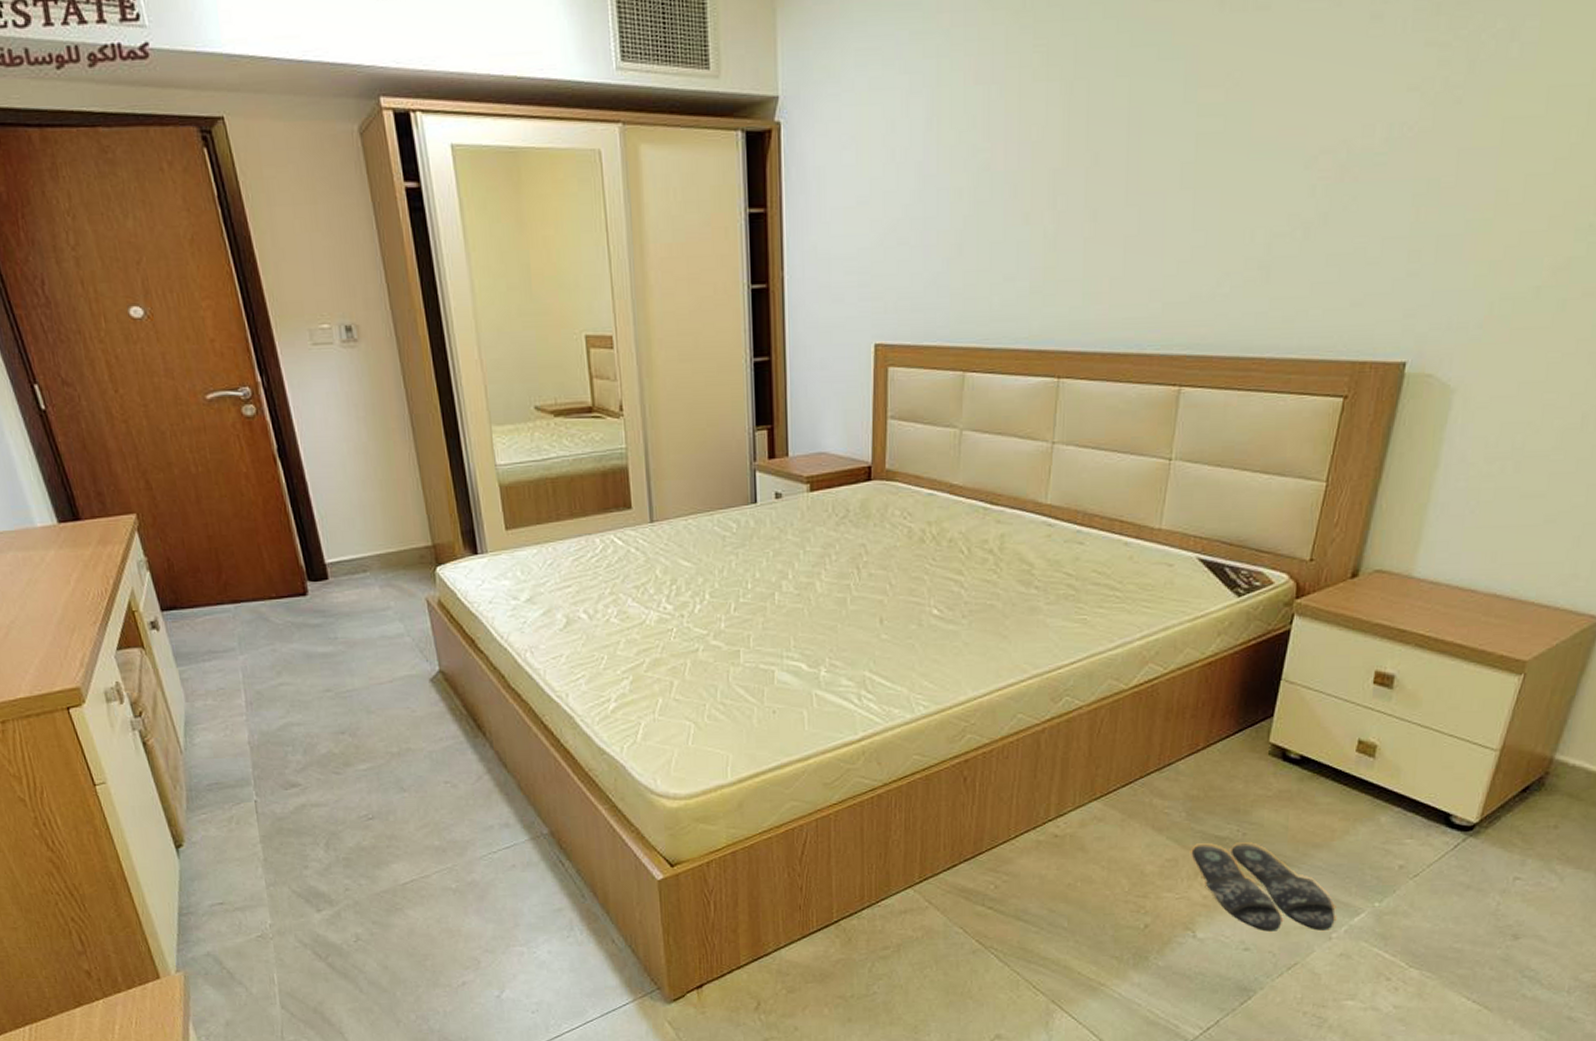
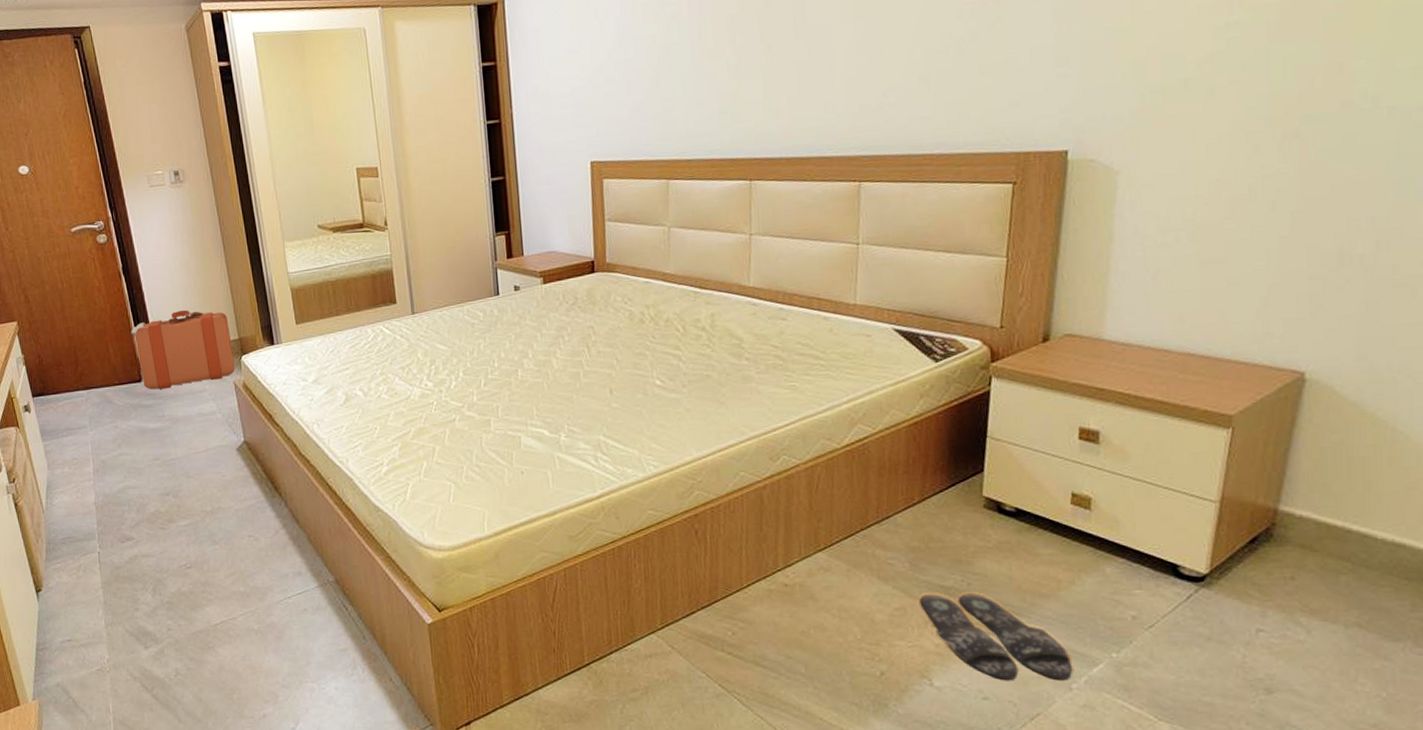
suitcase: none [291,508,428,606] -> present [131,310,235,390]

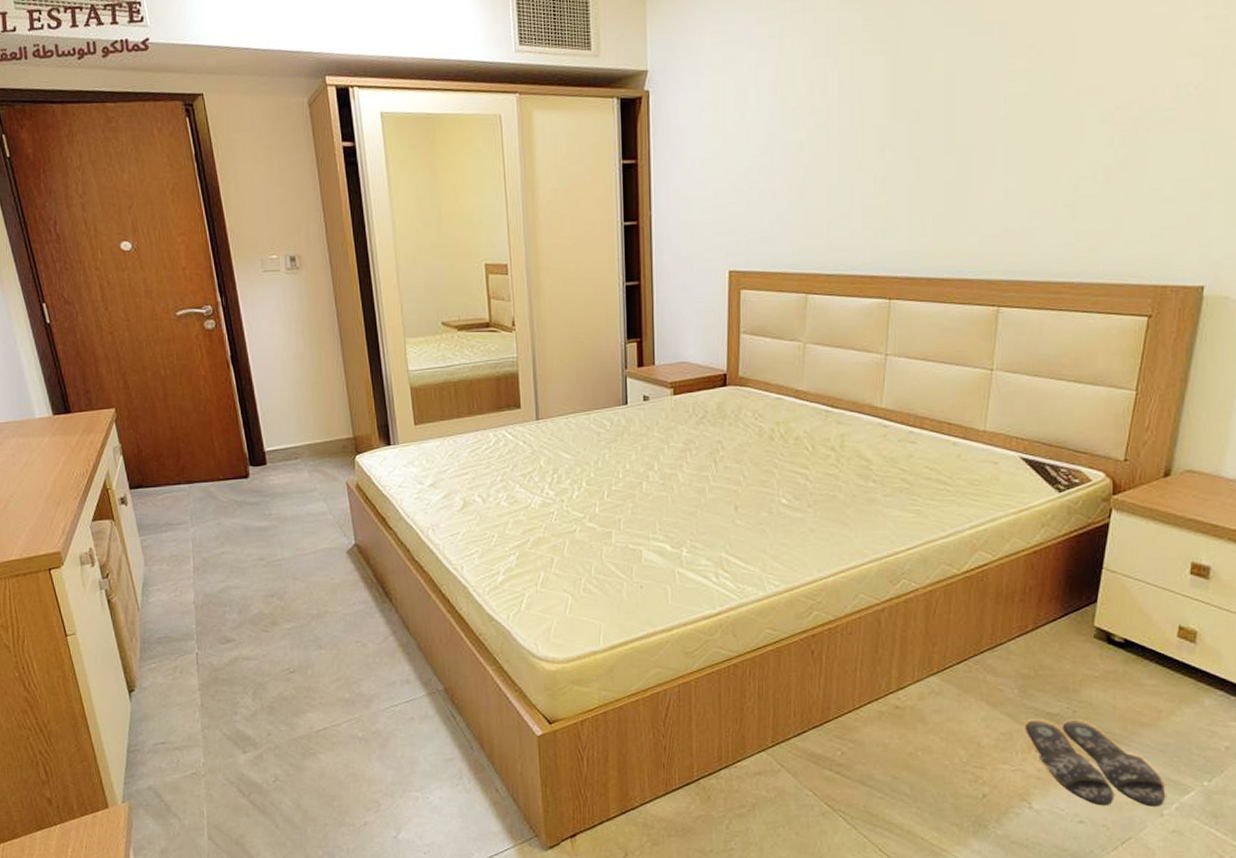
suitcase: present [131,310,235,390] -> none [238,405,348,487]

